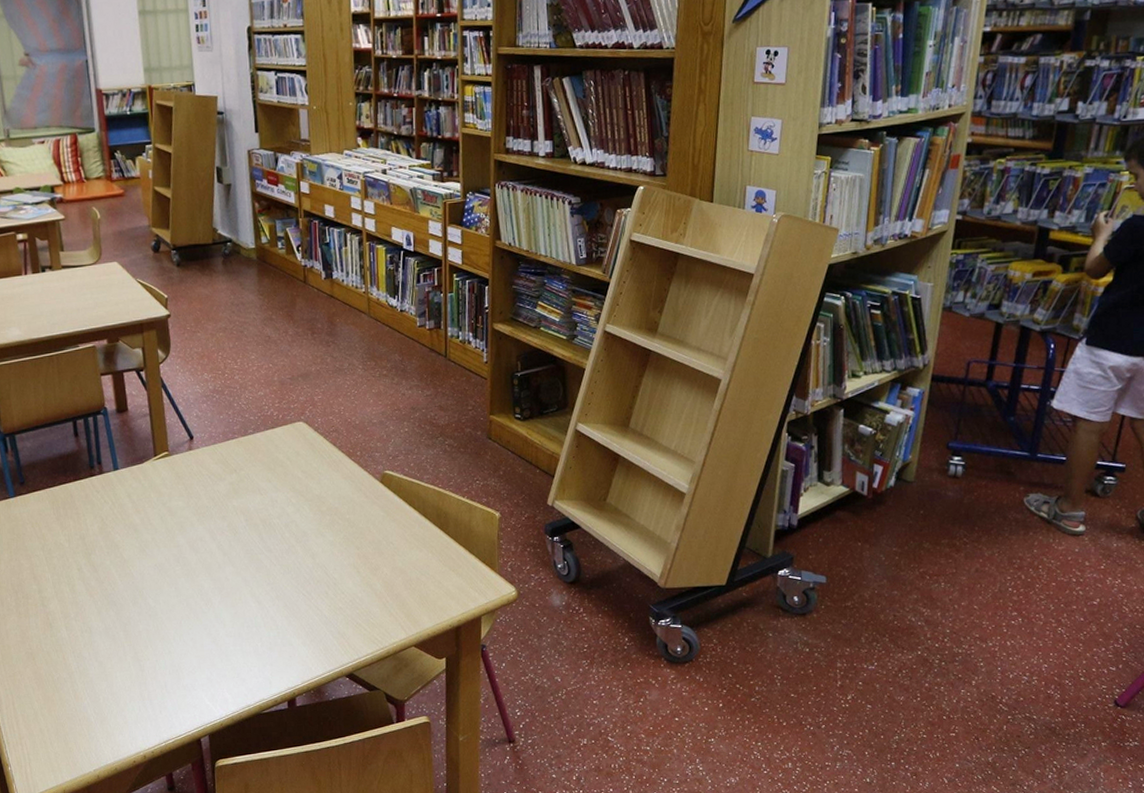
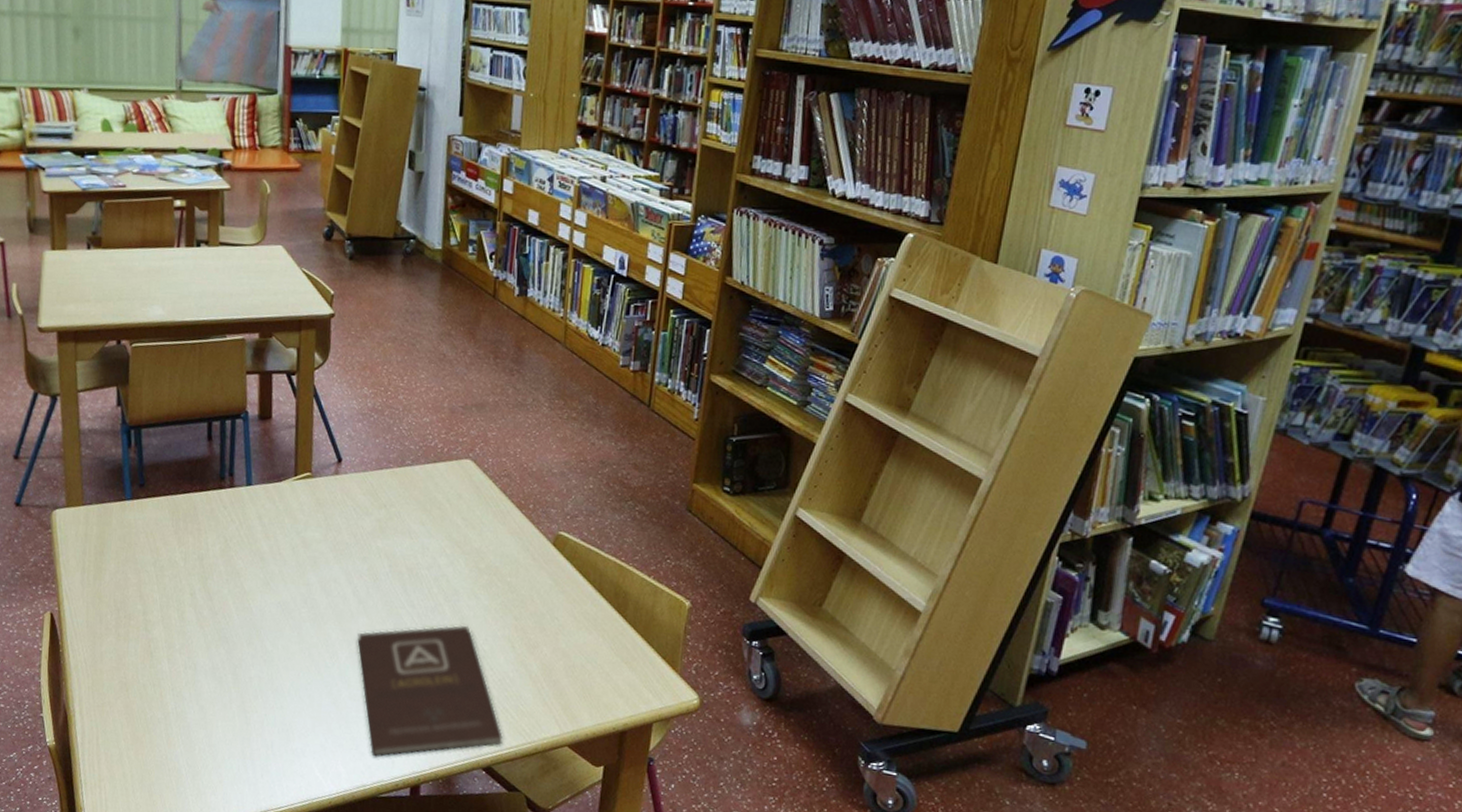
book: none [226,560,360,681] -> present [357,624,503,757]

